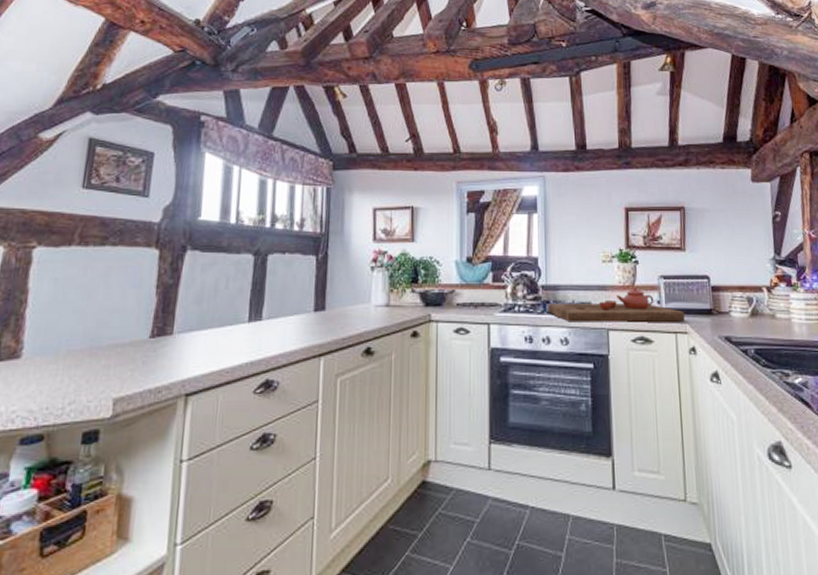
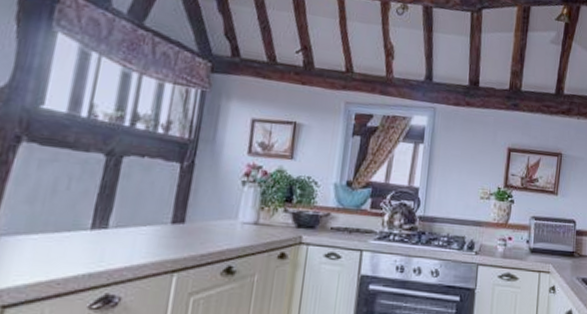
tea set: present [547,287,685,322] -> none [422,225,549,262]

